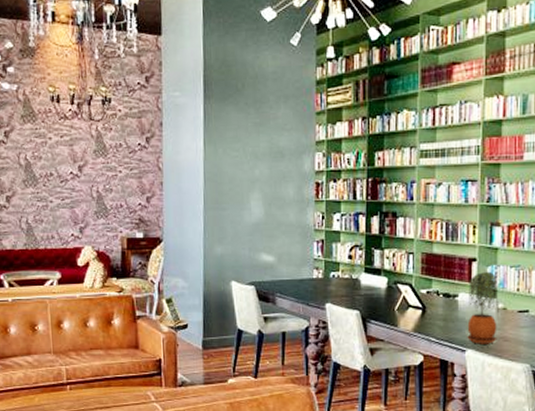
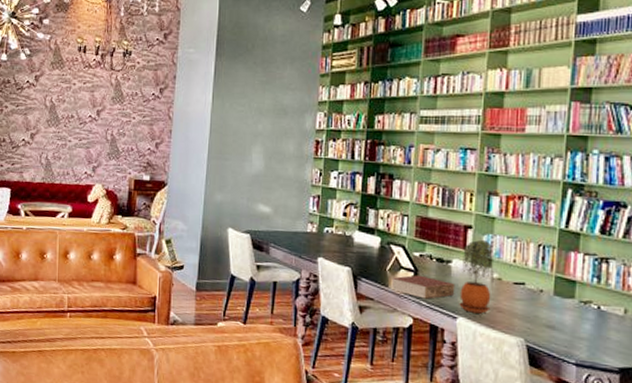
book: none [400,312,463,335] -> present [391,275,456,299]

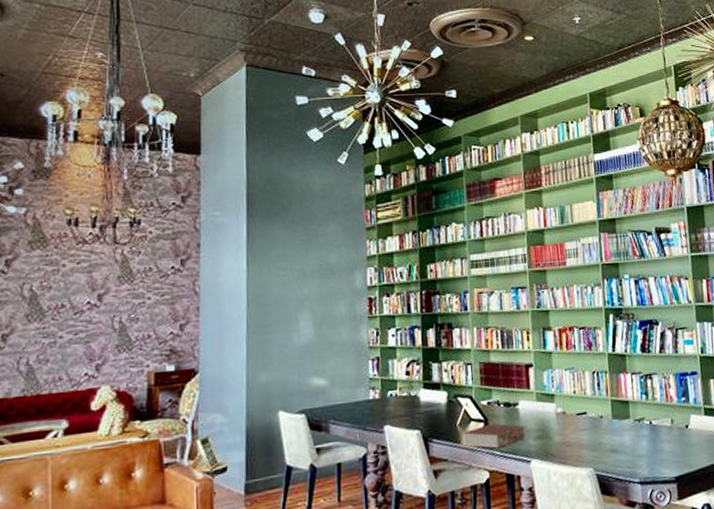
potted plant: present [459,239,494,314] -> none [527,376,560,453]

